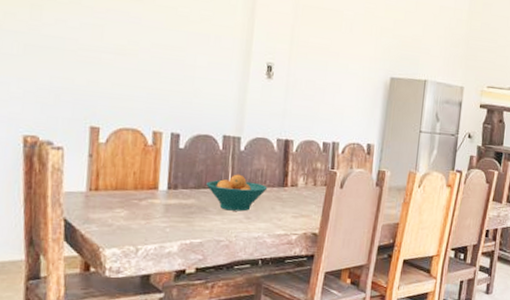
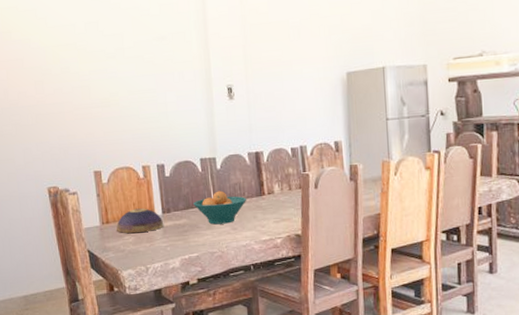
decorative bowl: none [107,178,168,207] -> present [116,208,164,234]

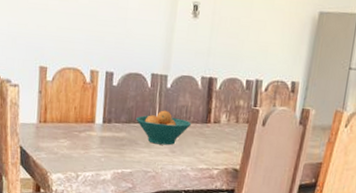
decorative bowl: present [116,208,164,234] -> none [53,112,103,139]

